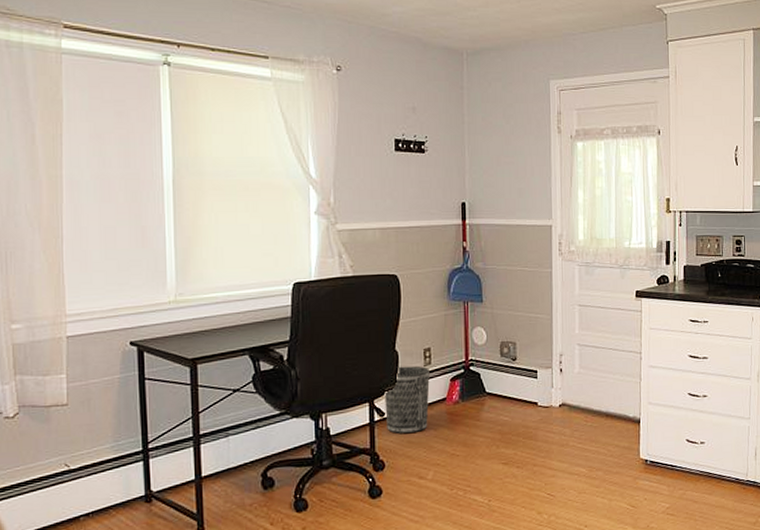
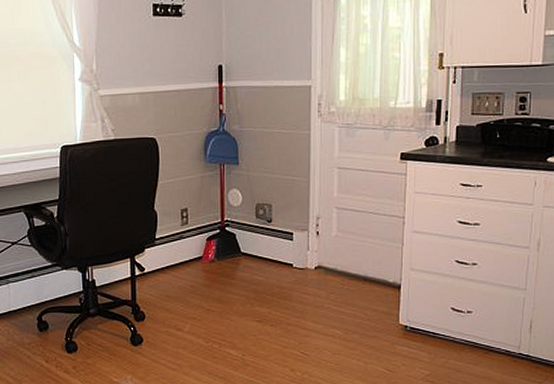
wastebasket: present [384,366,430,434] -> none [144,225,187,289]

